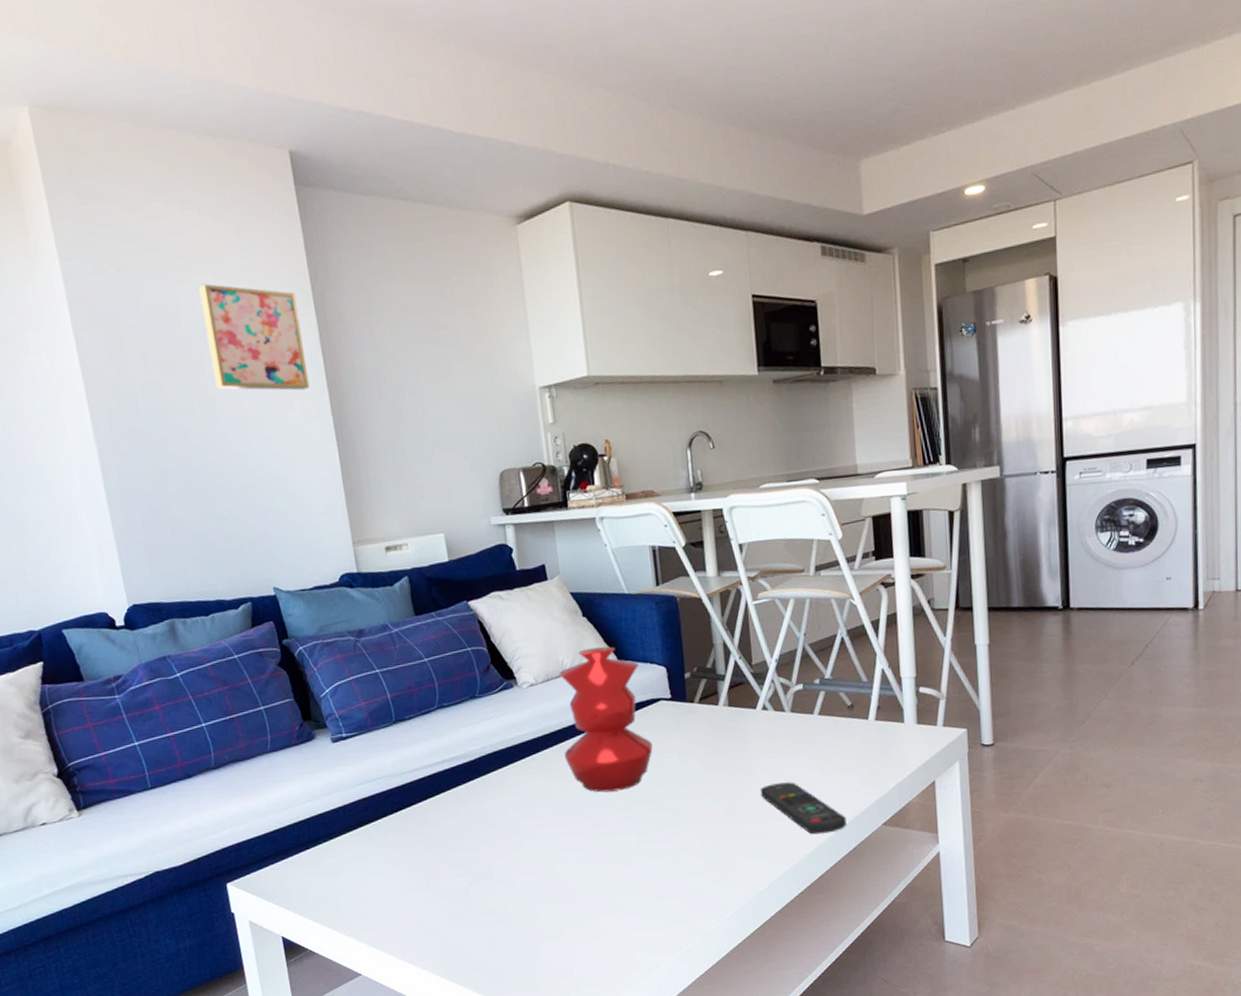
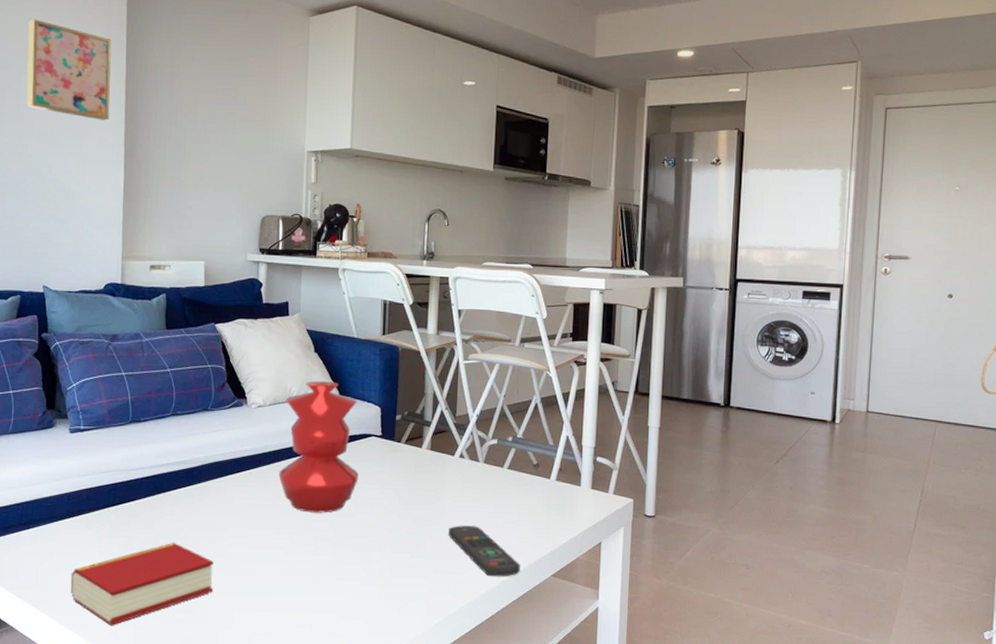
book: none [361,842,515,937] -> present [70,542,214,626]

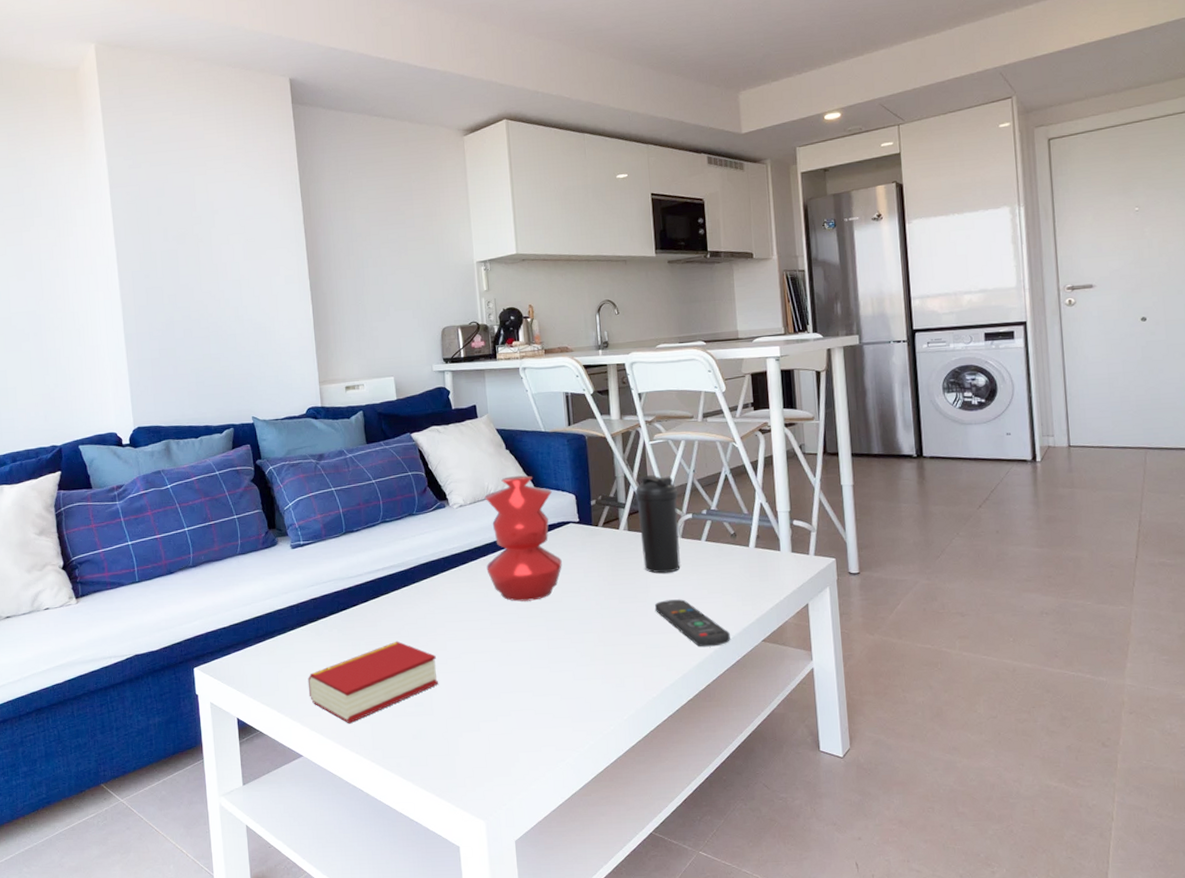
wall art: present [26,19,112,121] -> none [212,176,293,260]
water bottle: none [442,395,486,498] -> present [635,475,681,574]

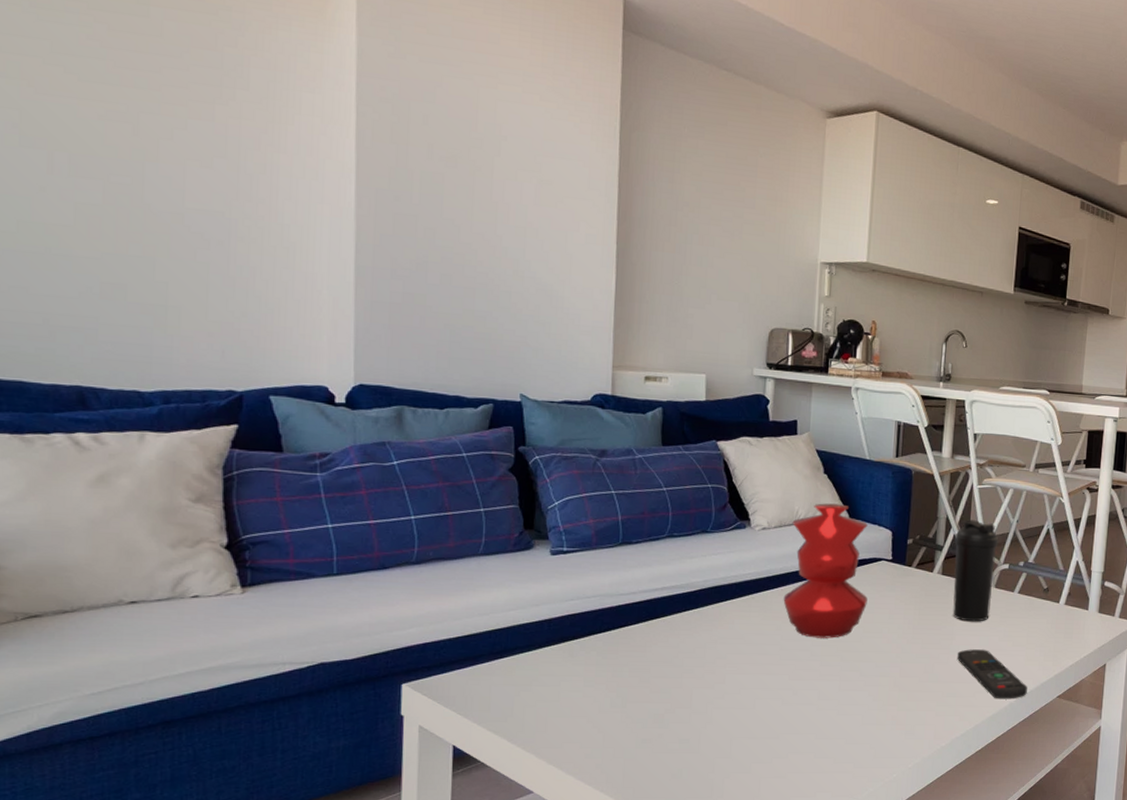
book: present [307,641,439,724] -> none [550,670,712,759]

